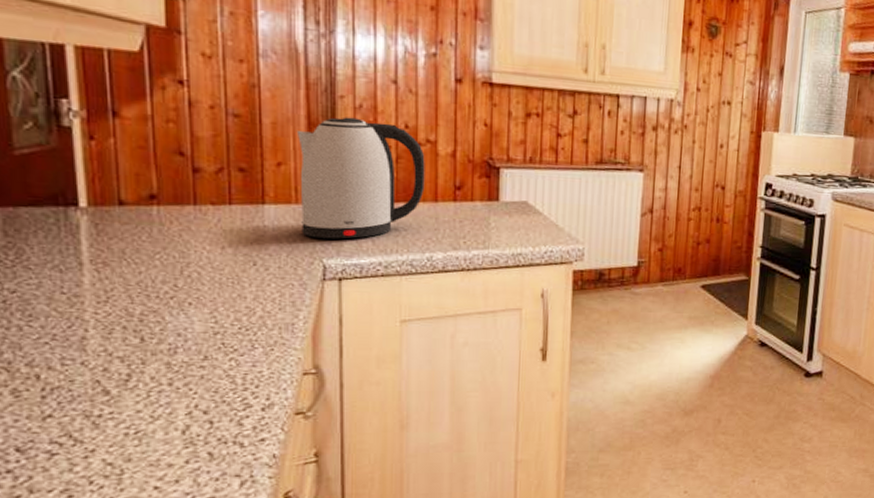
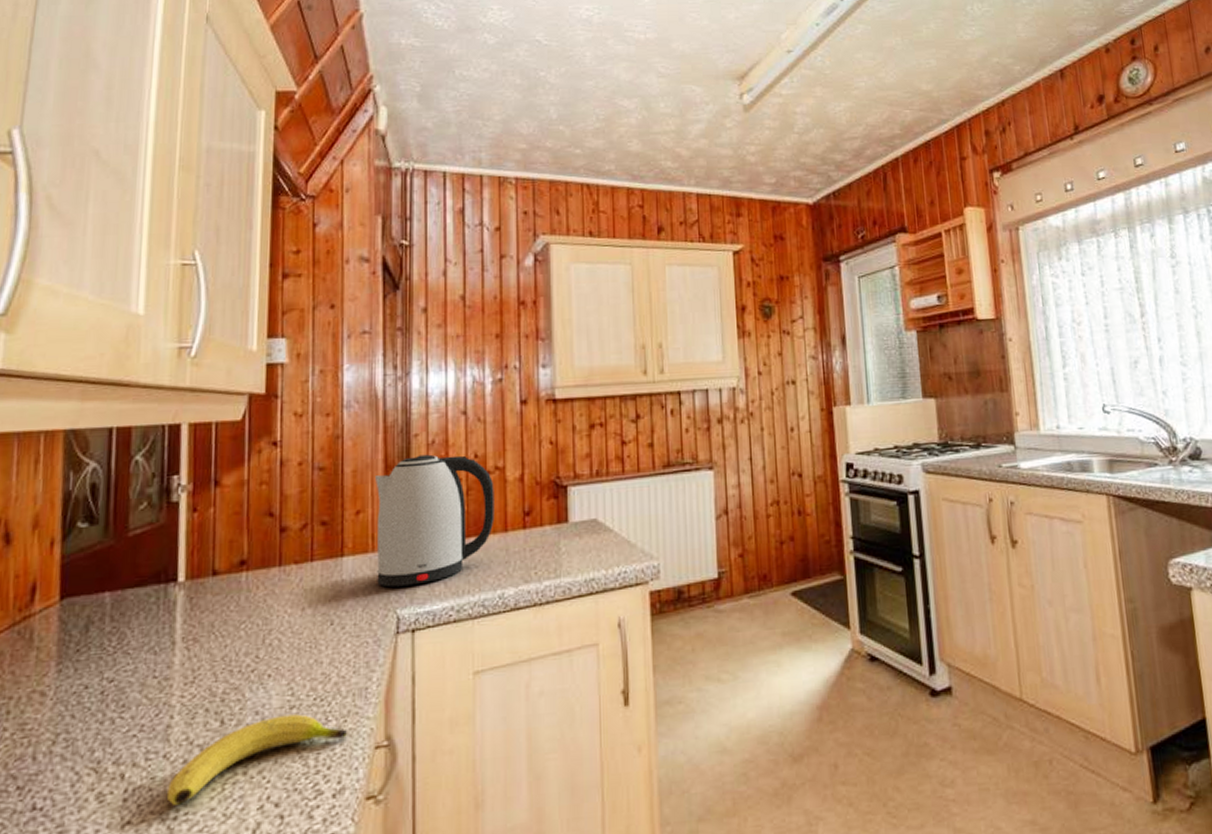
fruit: none [88,339,274,405] -> present [166,714,347,805]

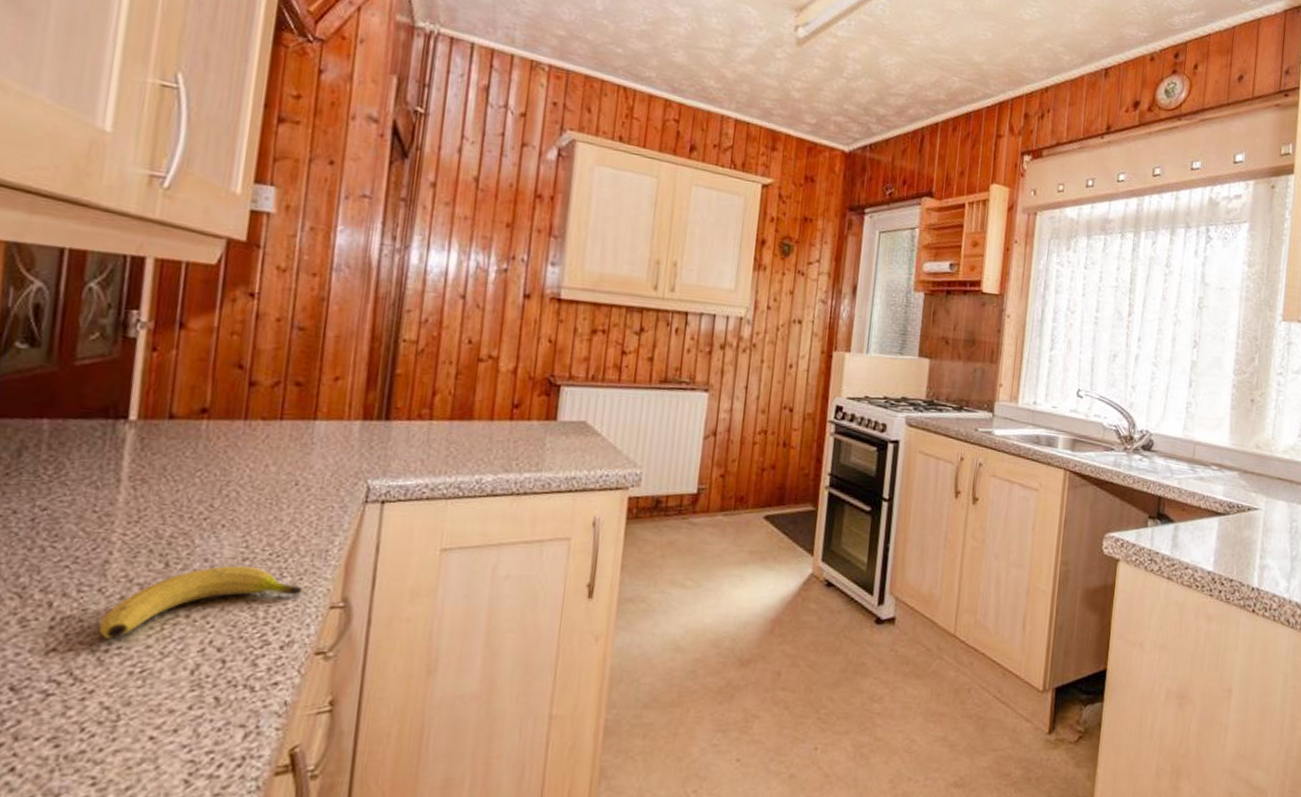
kettle: present [374,454,494,588] -> none [350,331,486,459]

